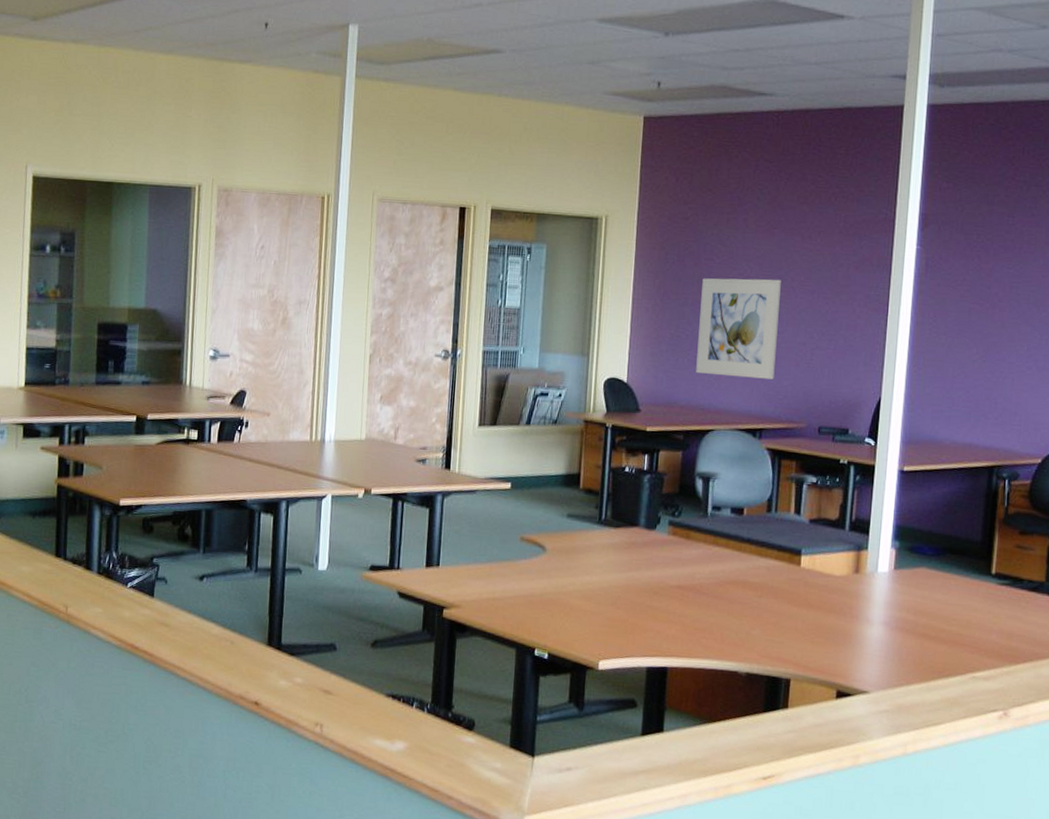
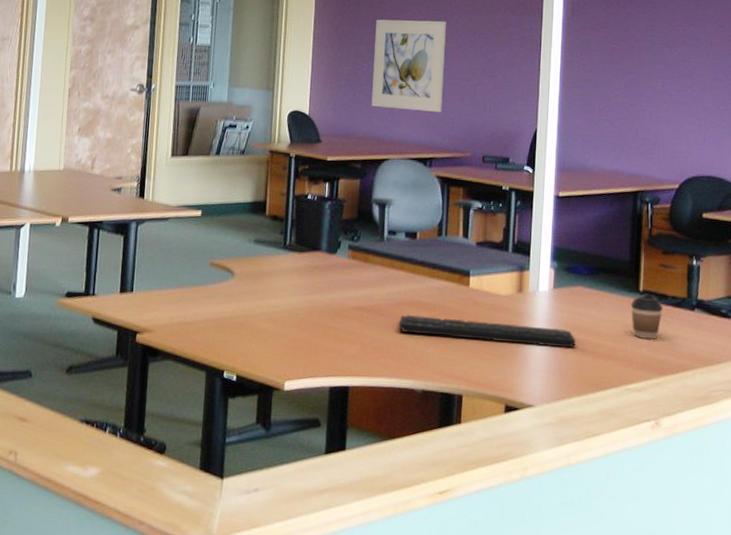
keyboard: none [721,594,917,633] -> present [398,314,575,348]
coffee cup: none [980,576,1018,625] -> present [630,293,664,339]

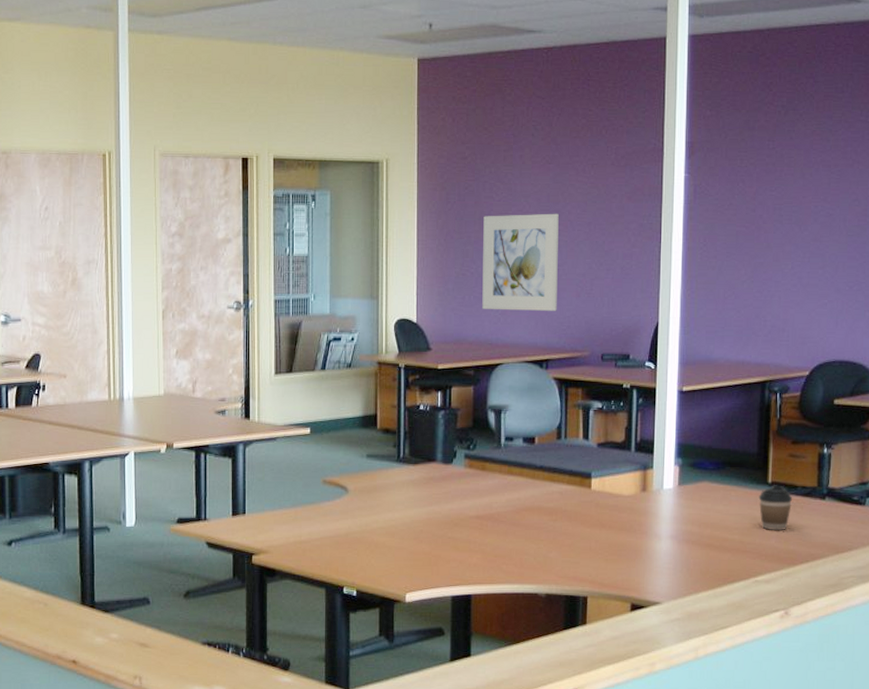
keyboard: present [398,314,575,348] -> none [519,520,702,544]

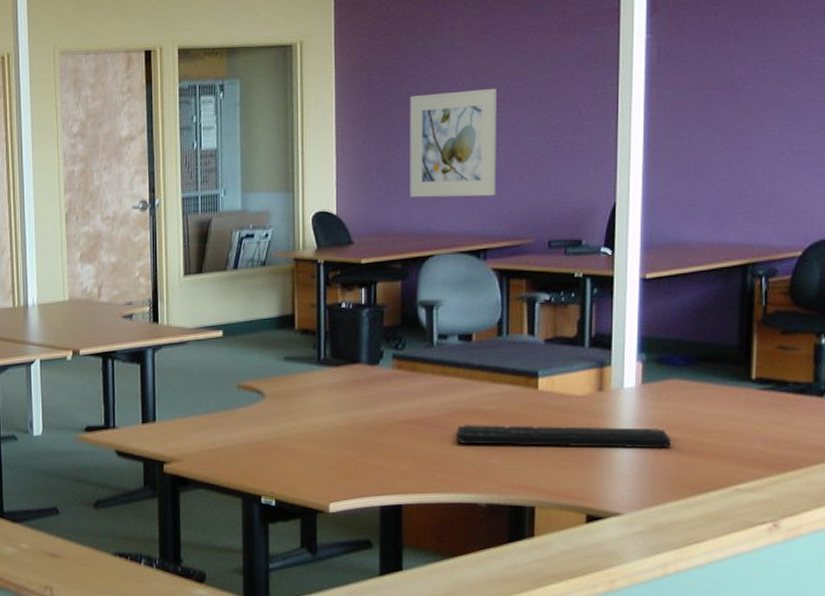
keyboard: none [519,520,702,544] -> present [455,424,671,449]
coffee cup: present [758,485,793,530] -> none [740,381,783,432]

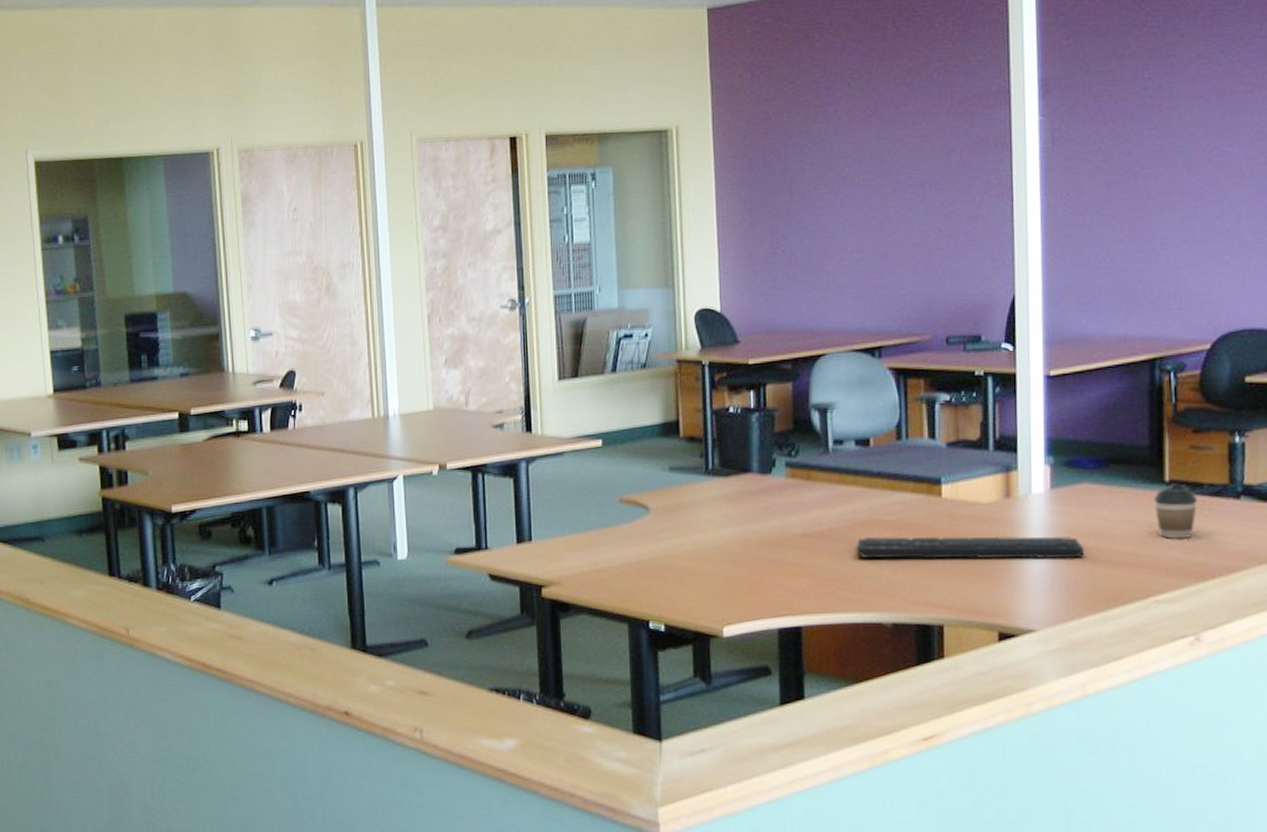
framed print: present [410,88,497,198] -> none [794,174,889,292]
coffee cup: none [740,381,783,432] -> present [1153,483,1198,539]

